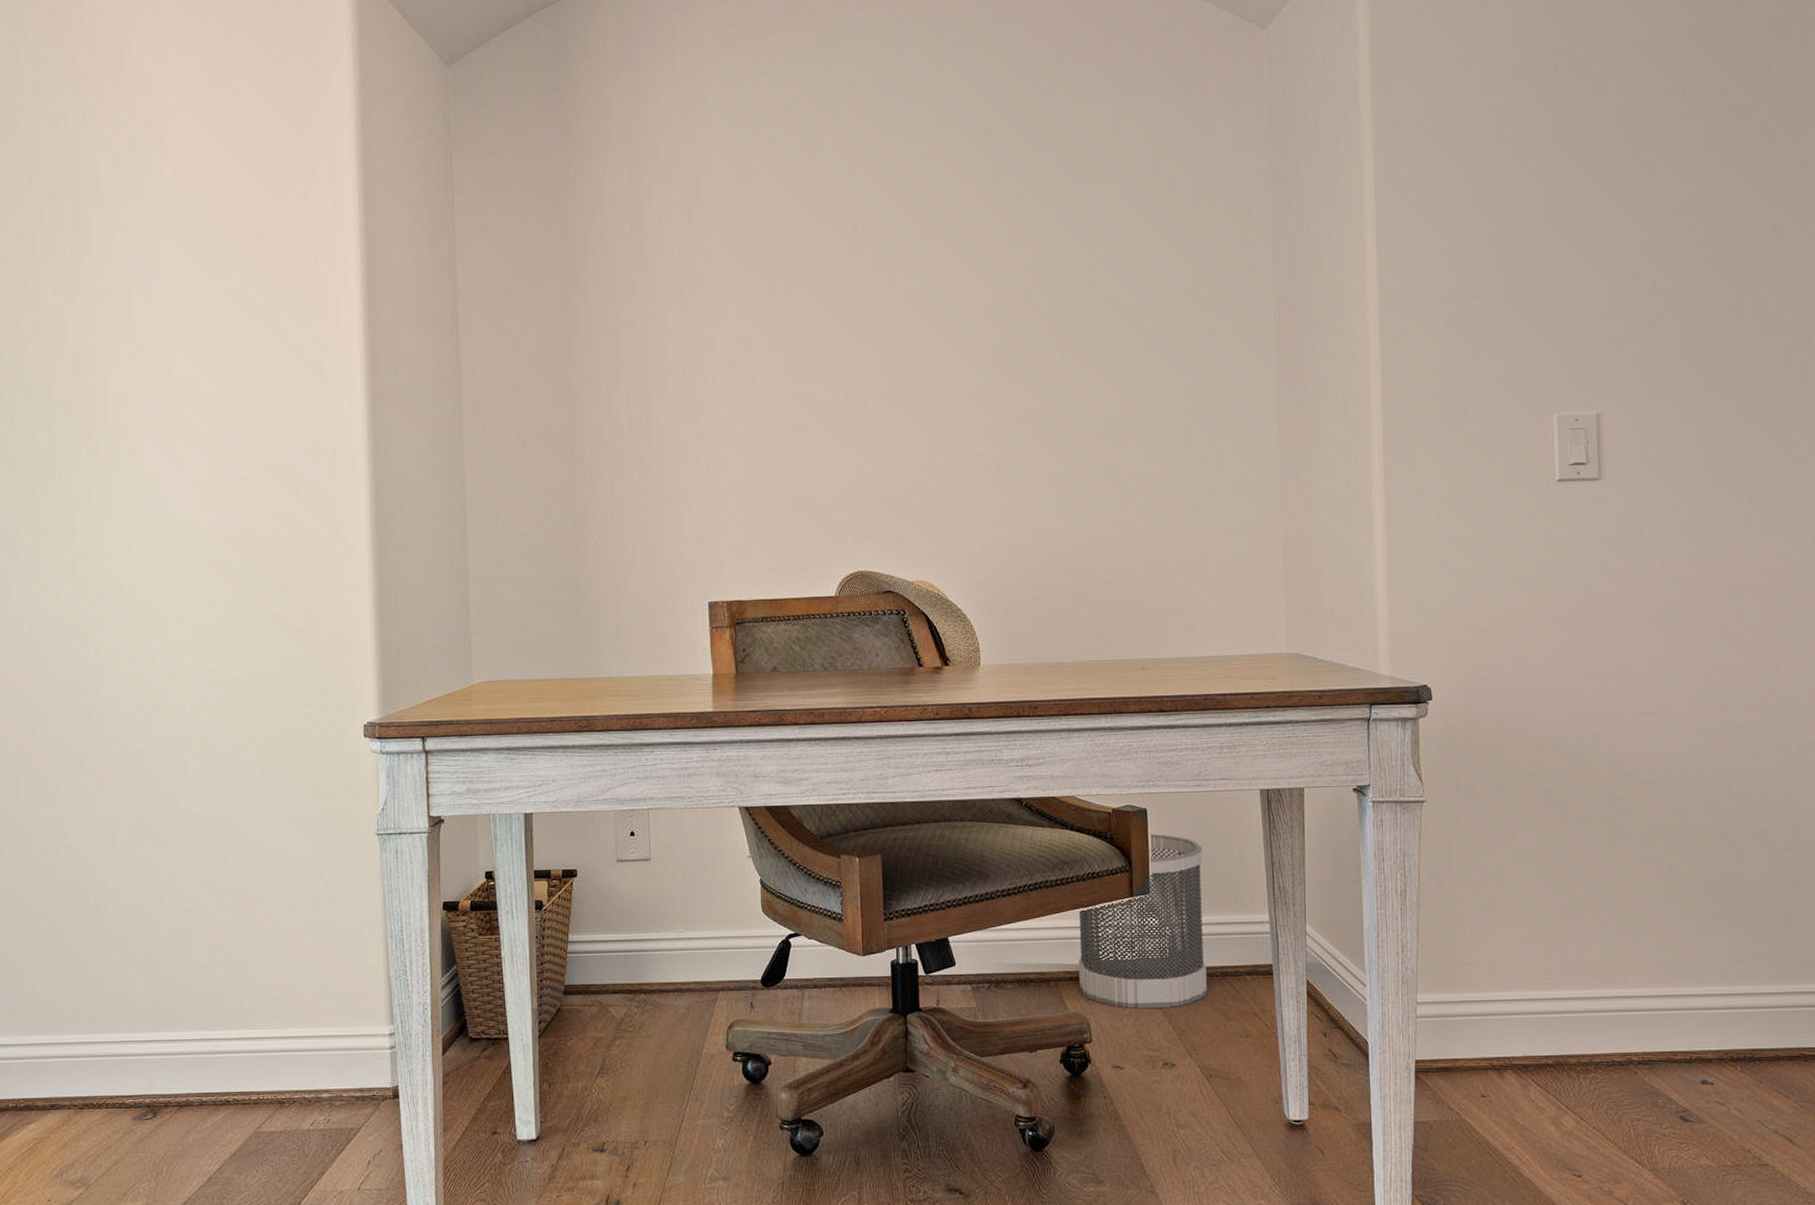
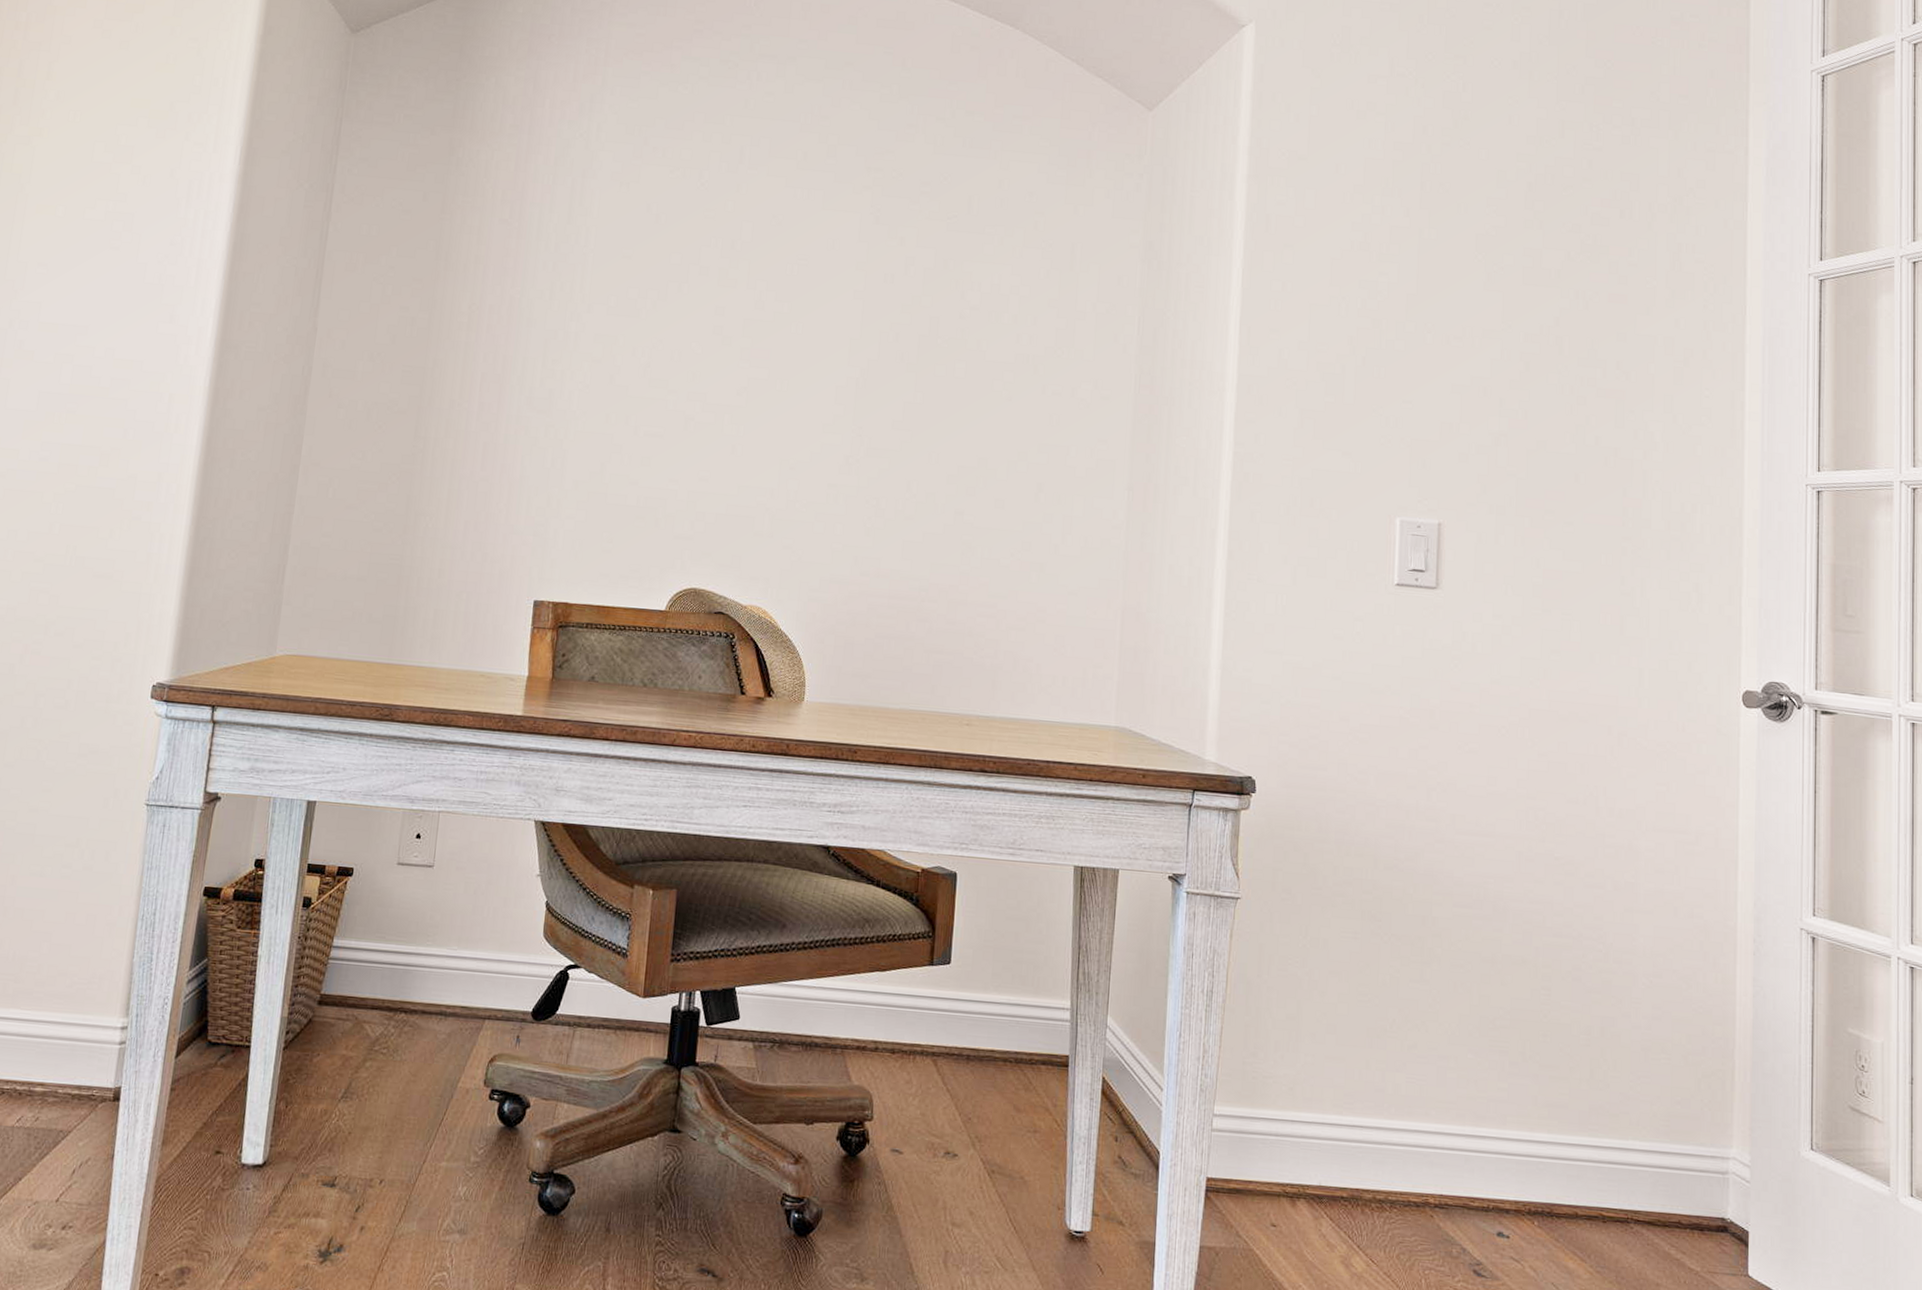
wastebasket: present [1078,834,1207,1009] -> none [867,900,1009,1092]

